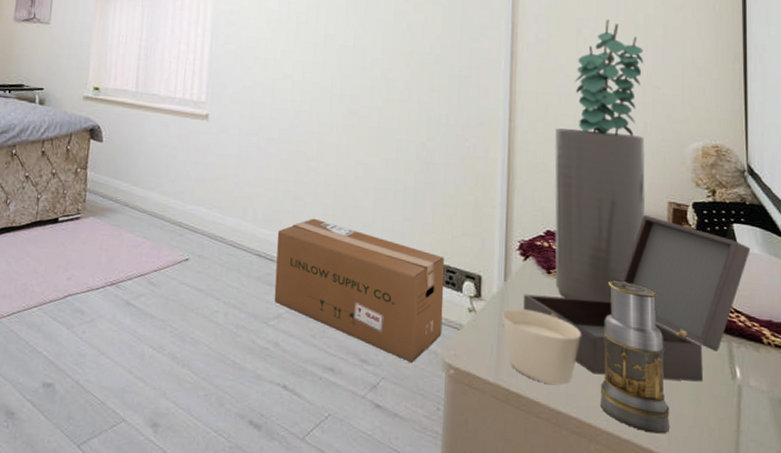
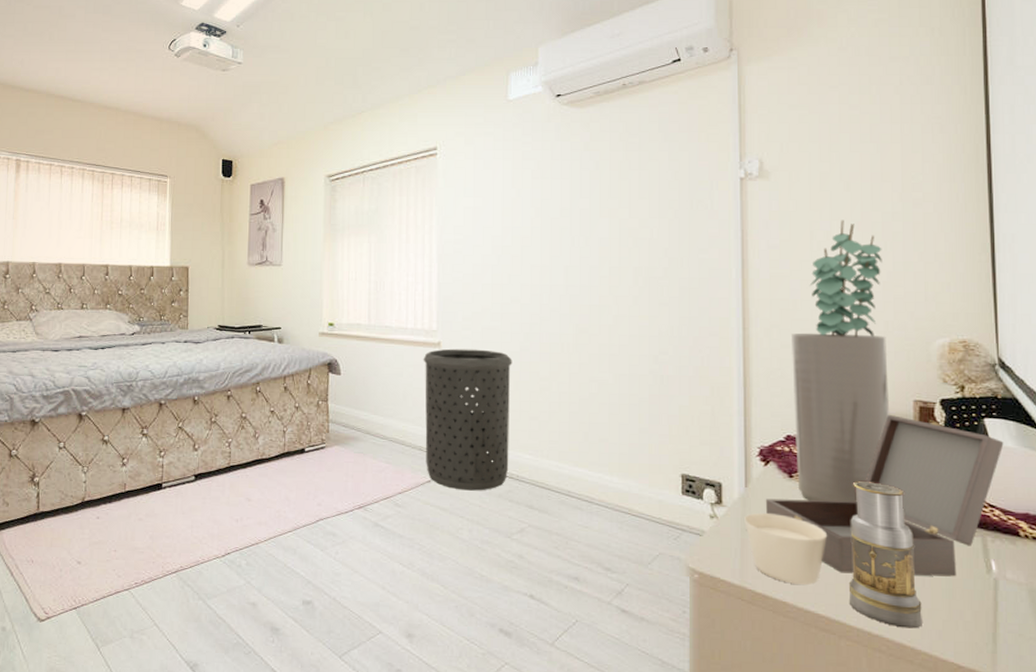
laundry basket: none [184,122,280,272] -> present [423,348,512,491]
box: present [274,218,445,364] -> none [515,436,684,570]

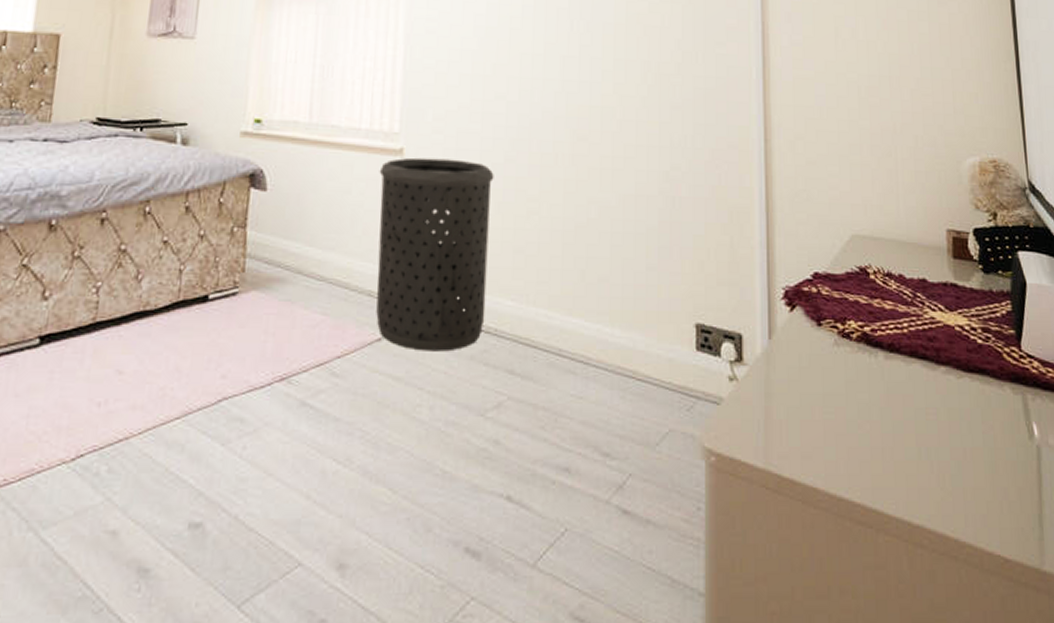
candle: present [744,513,827,586] -> none [768,372,860,465]
jewelry box: present [765,414,1004,577] -> none [791,246,1039,447]
vase: present [790,220,889,502] -> none [816,16,922,356]
perfume bottle: present [848,481,923,629] -> none [885,329,967,514]

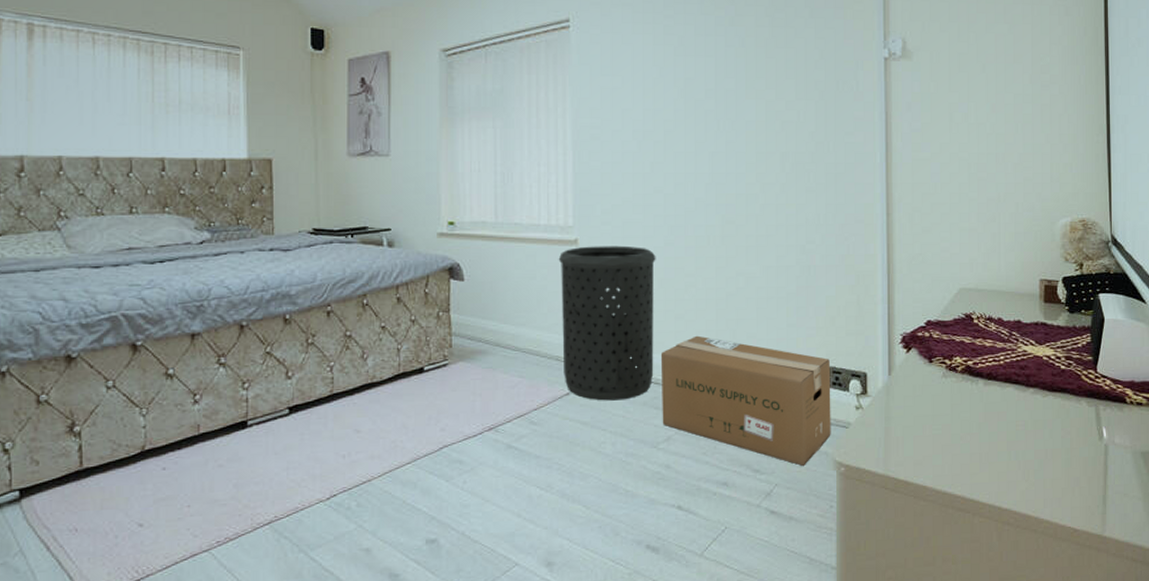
box: none [492,274,699,453] -> present [660,335,831,467]

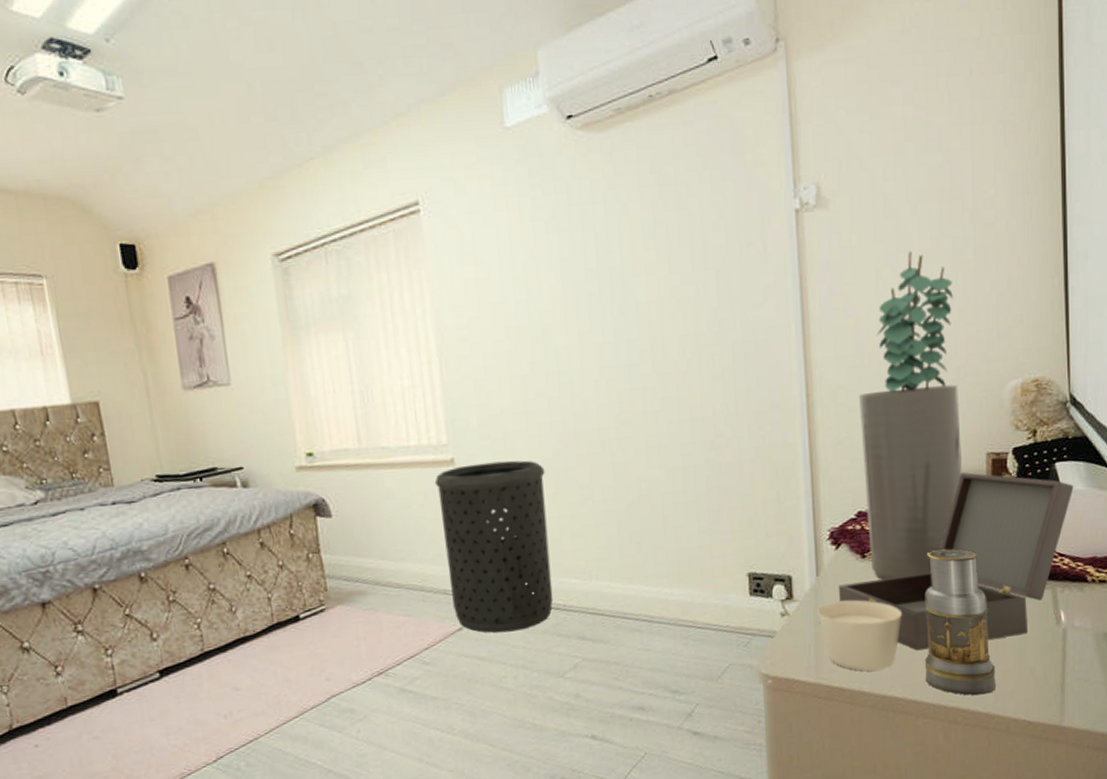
box: present [660,335,831,467] -> none [559,552,755,683]
candle: none [888,400,963,469] -> present [817,600,902,672]
jewelry box: none [907,294,1115,453] -> present [838,471,1074,651]
vase: none [931,102,1018,385] -> present [858,251,962,580]
perfume bottle: none [981,361,1046,500] -> present [924,549,997,696]

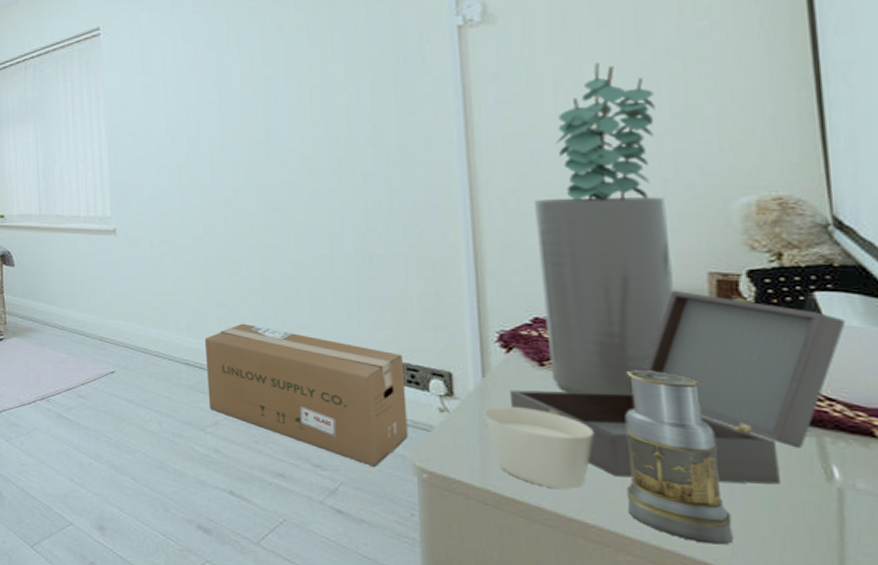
laundry basket: present [434,460,554,633] -> none [98,234,198,382]
box: none [559,552,755,683] -> present [204,323,408,468]

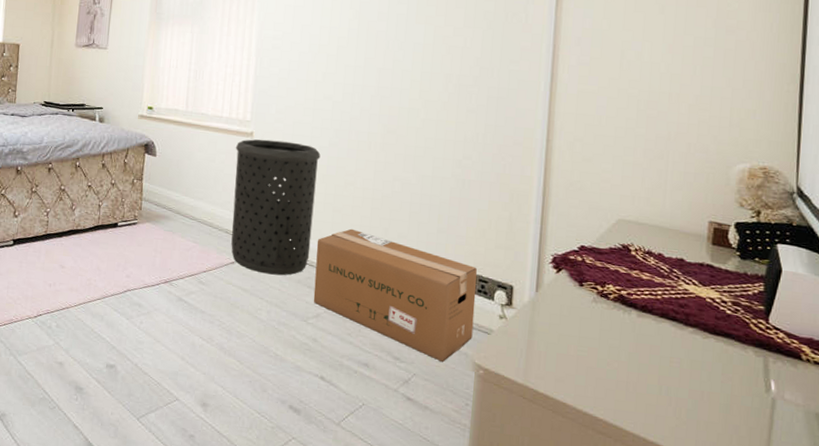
laundry basket: none [98,234,198,382] -> present [231,139,321,275]
candle: present [483,406,594,490] -> none [532,317,611,390]
jewelry box: present [509,290,846,485] -> none [554,233,795,393]
vase: present [533,63,673,394] -> none [587,41,691,314]
perfume bottle: present [625,370,735,545] -> none [627,295,699,439]

